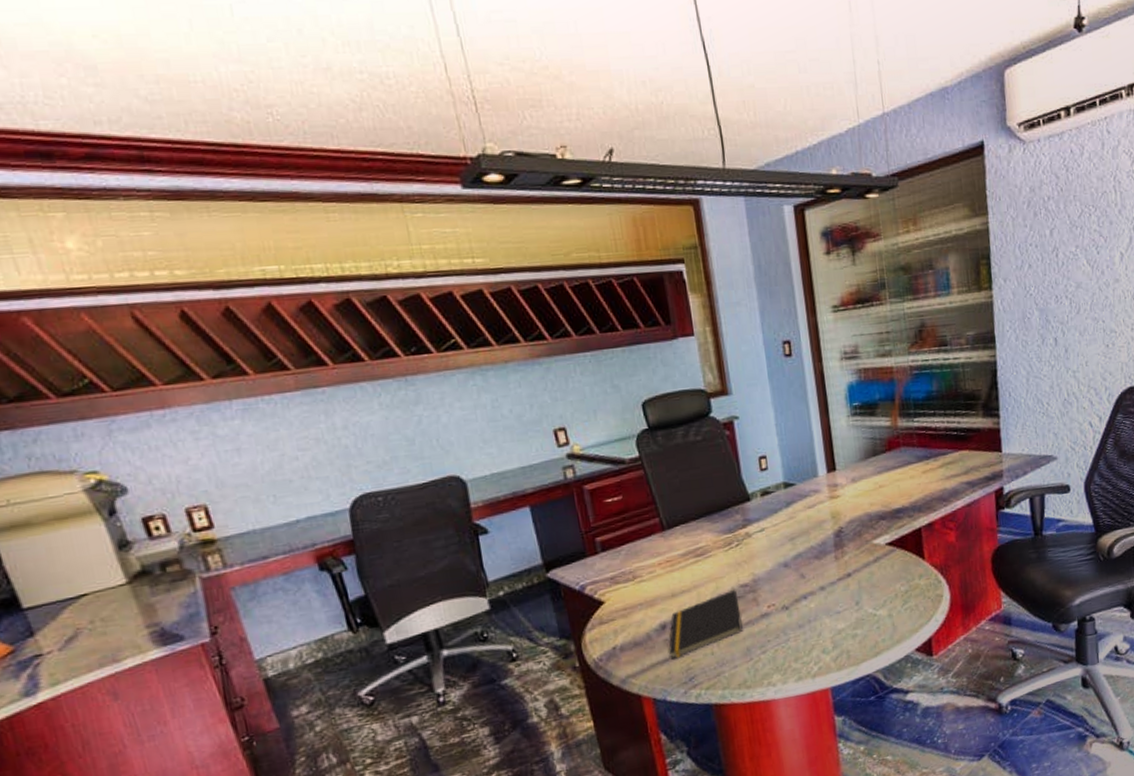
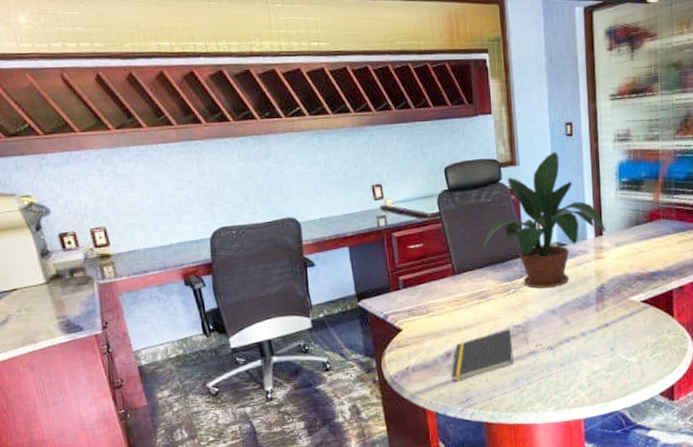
potted plant: none [695,376,839,539] -> present [482,152,606,288]

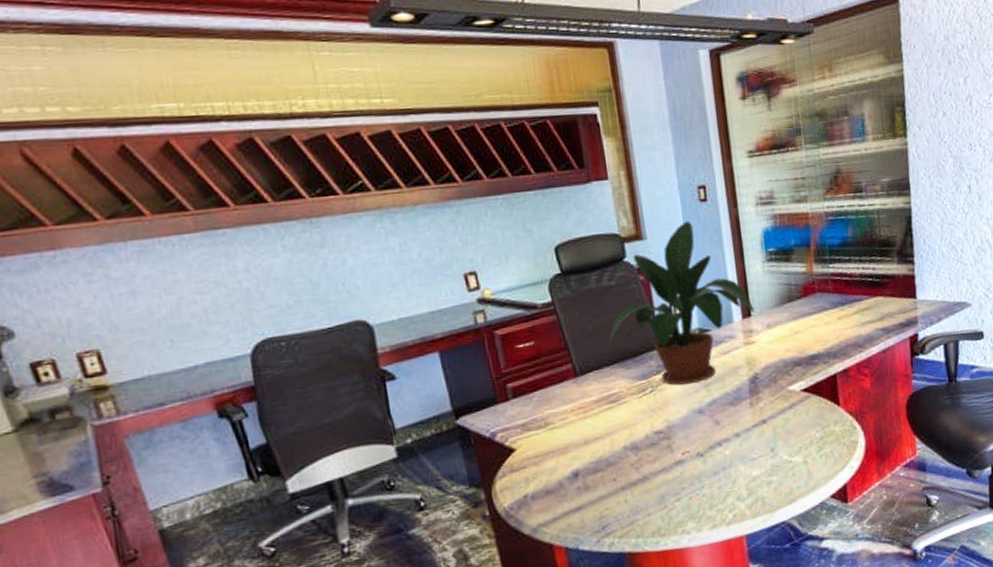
notepad: present [451,329,513,382] -> none [581,437,657,508]

